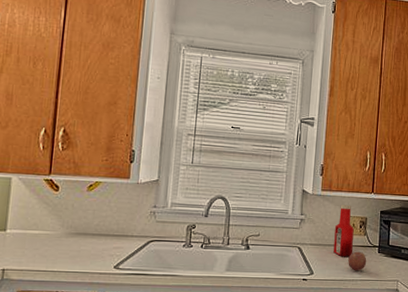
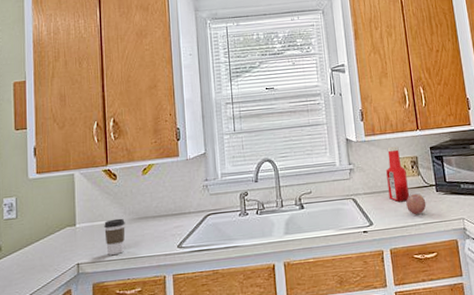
coffee cup: none [37,230,62,266] -> present [104,218,125,255]

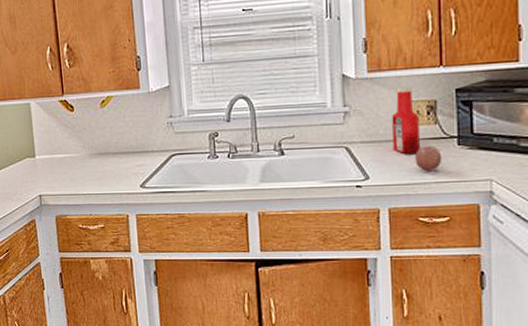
coffee cup: present [104,218,125,255] -> none [63,152,86,189]

